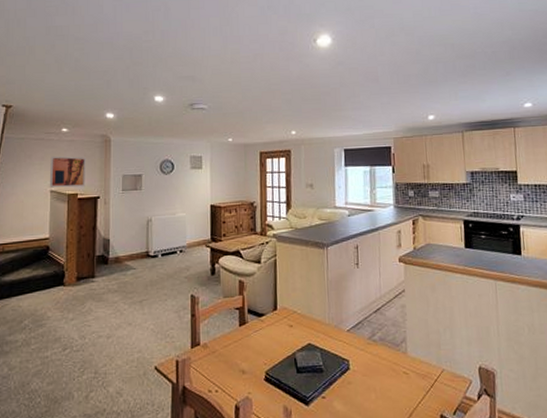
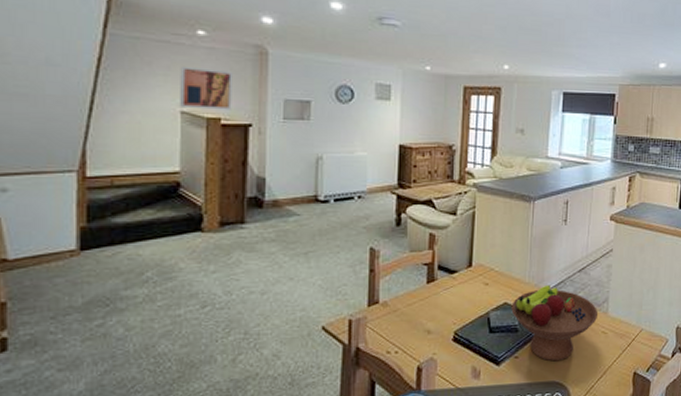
fruit bowl: none [315,325,398,402] -> present [511,284,599,362]

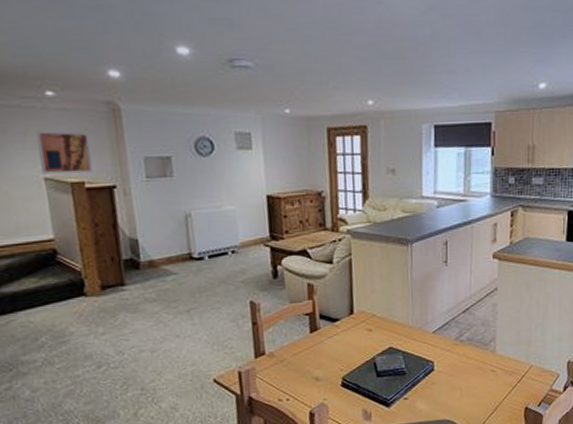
fruit bowl: present [511,284,599,362] -> none [396,327,486,401]

